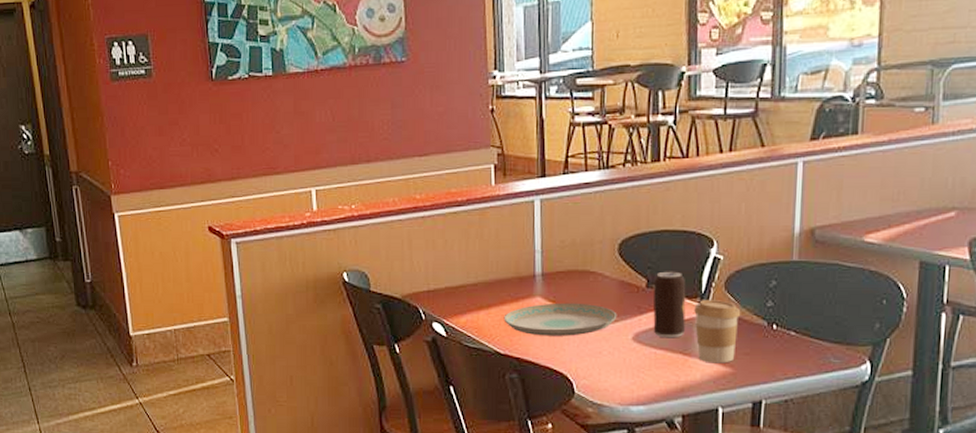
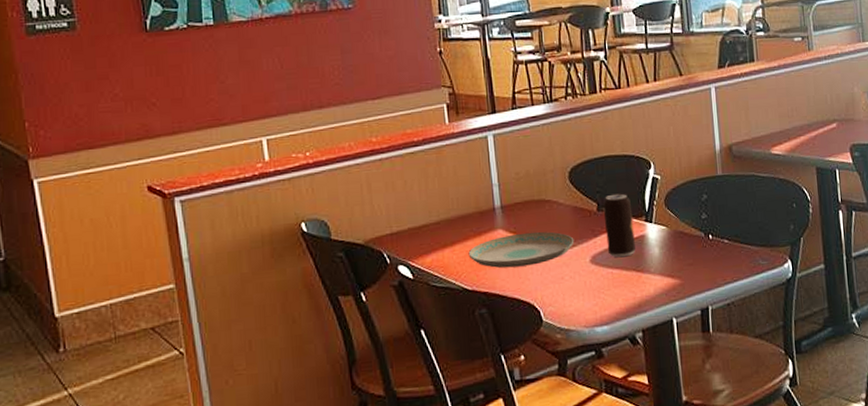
coffee cup: present [694,300,741,363] -> none [641,217,682,277]

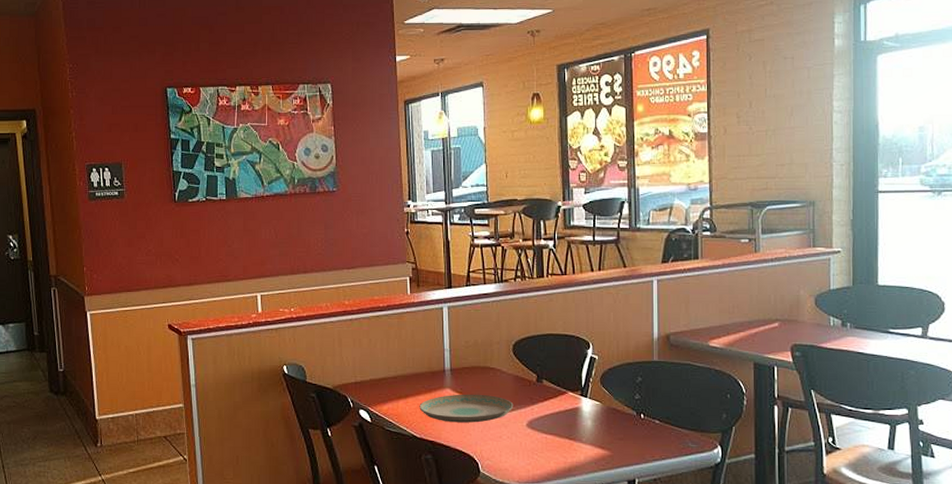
beverage can: present [602,193,636,258] -> none [542,368,569,425]

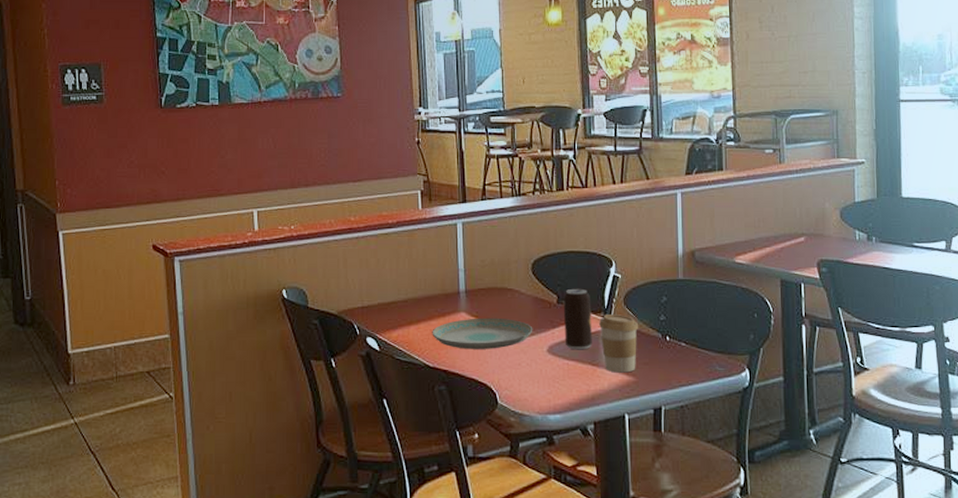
beverage can: none [542,368,569,425] -> present [563,288,592,350]
coffee cup: none [576,393,615,447] -> present [599,315,639,373]

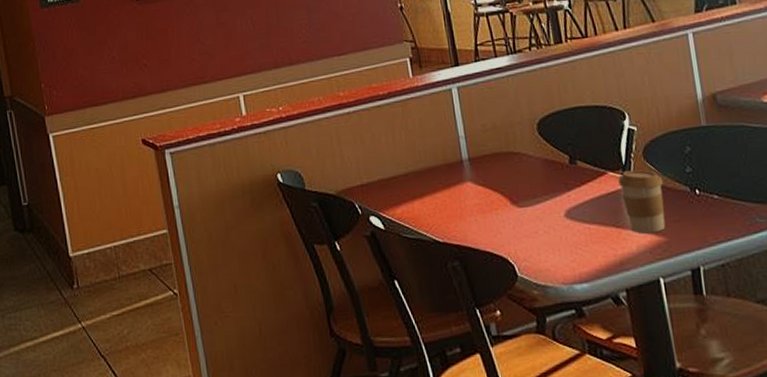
plate: present [432,317,533,349] -> none [438,184,547,221]
beverage can: present [563,288,592,350] -> none [575,145,614,213]

